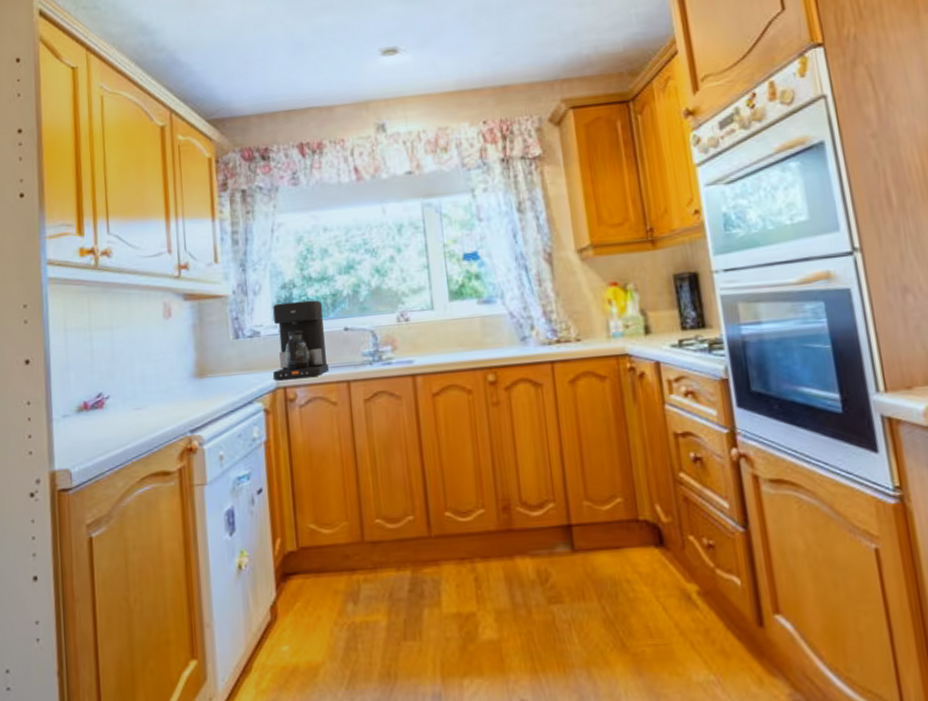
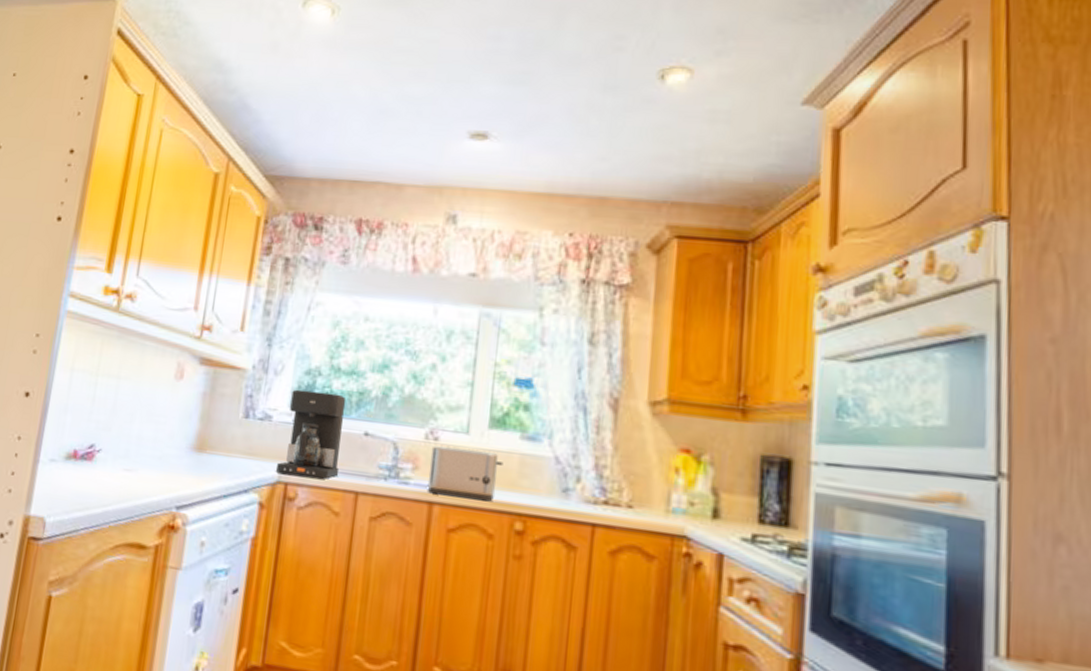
toaster: none [404,321,468,367] -> present [427,446,504,501]

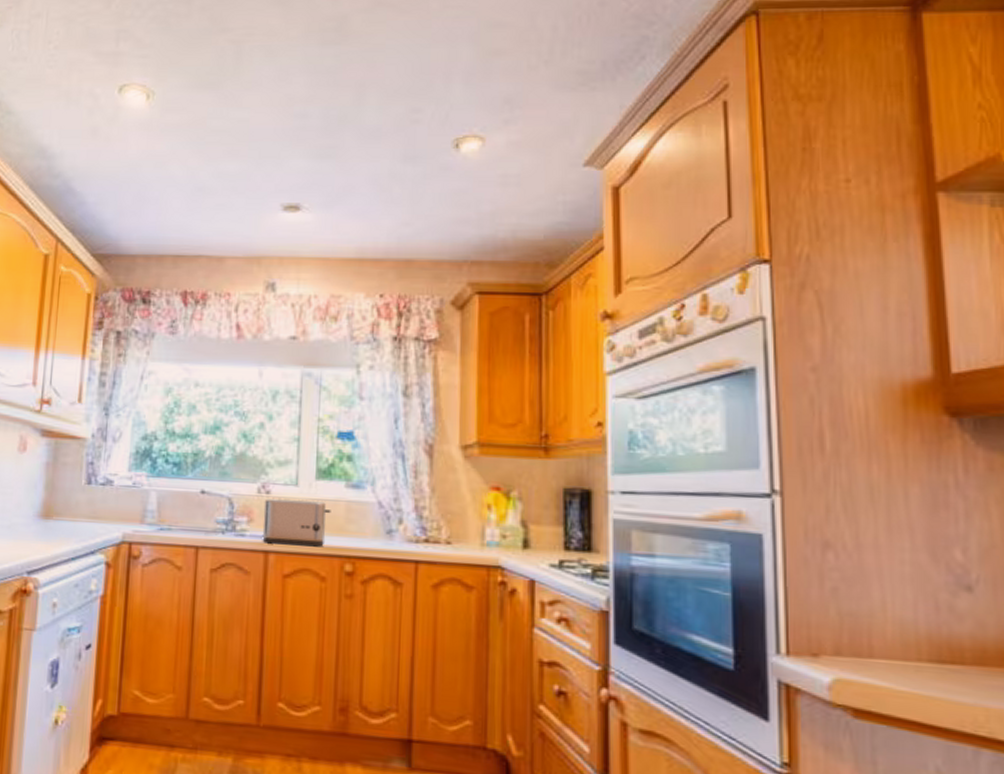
coffee maker: present [276,389,345,480] -> none [120,454,181,538]

